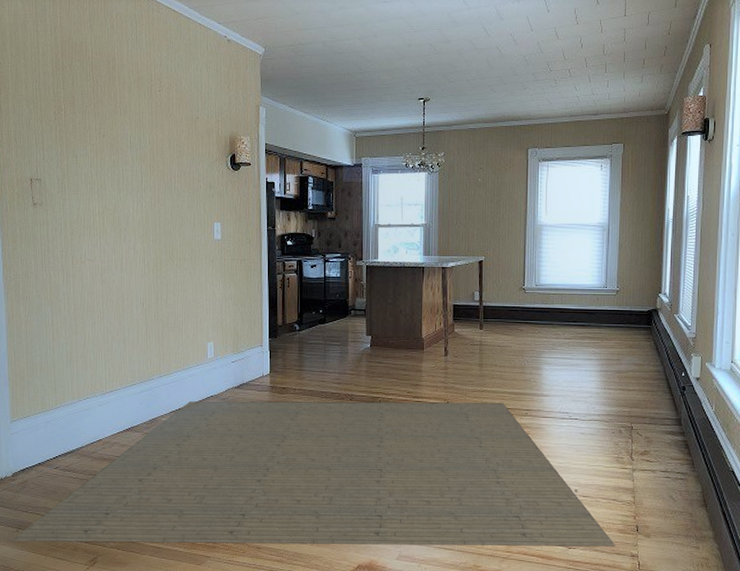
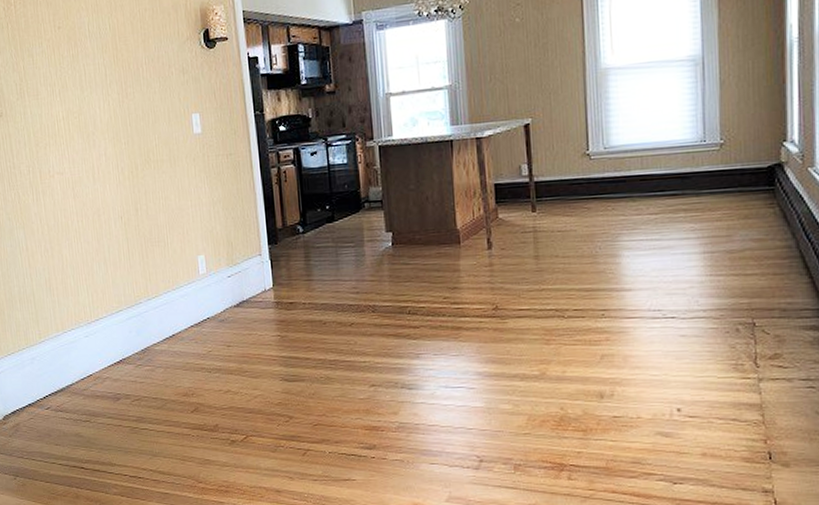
rug: present [11,401,616,547] -> none [9,303,741,490]

